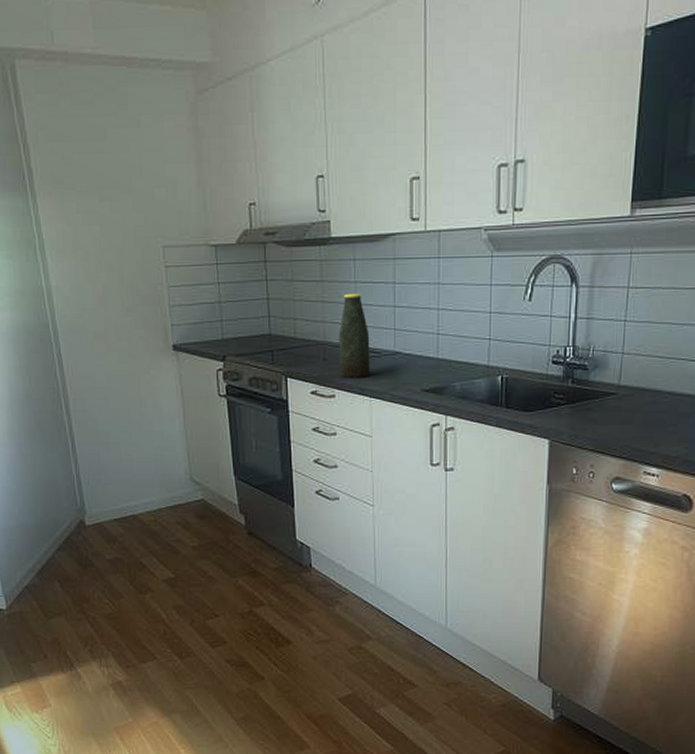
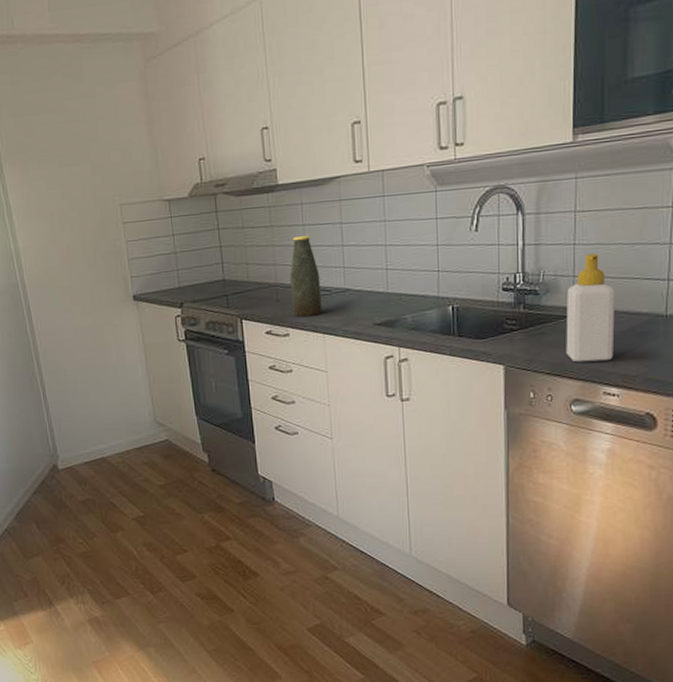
soap bottle: none [610,331,662,441] -> present [566,253,616,363]

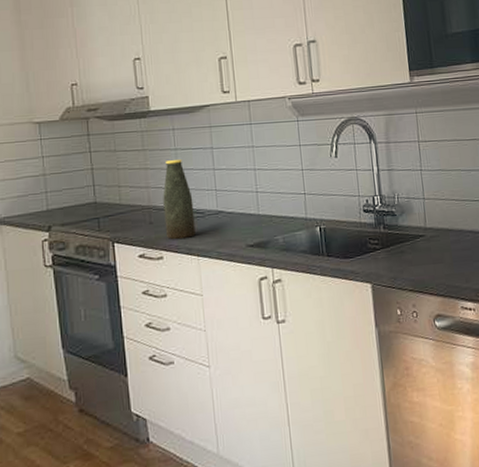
soap bottle: present [566,253,616,363] -> none [419,178,466,279]

